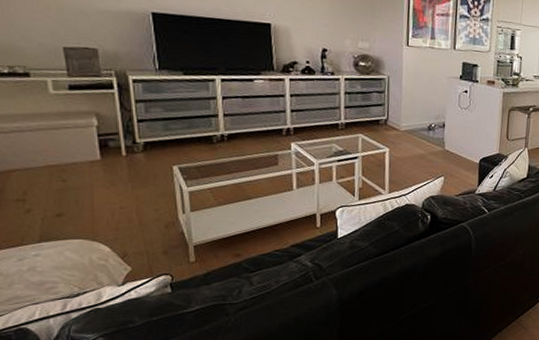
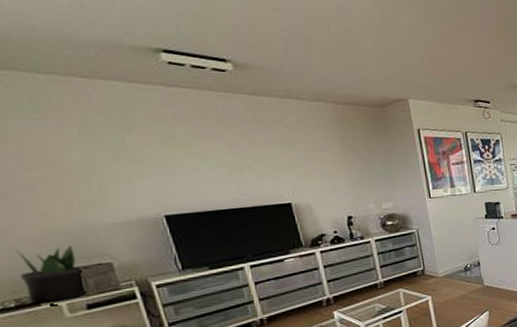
planter: none [16,19,75,77] -> present [16,245,88,304]

